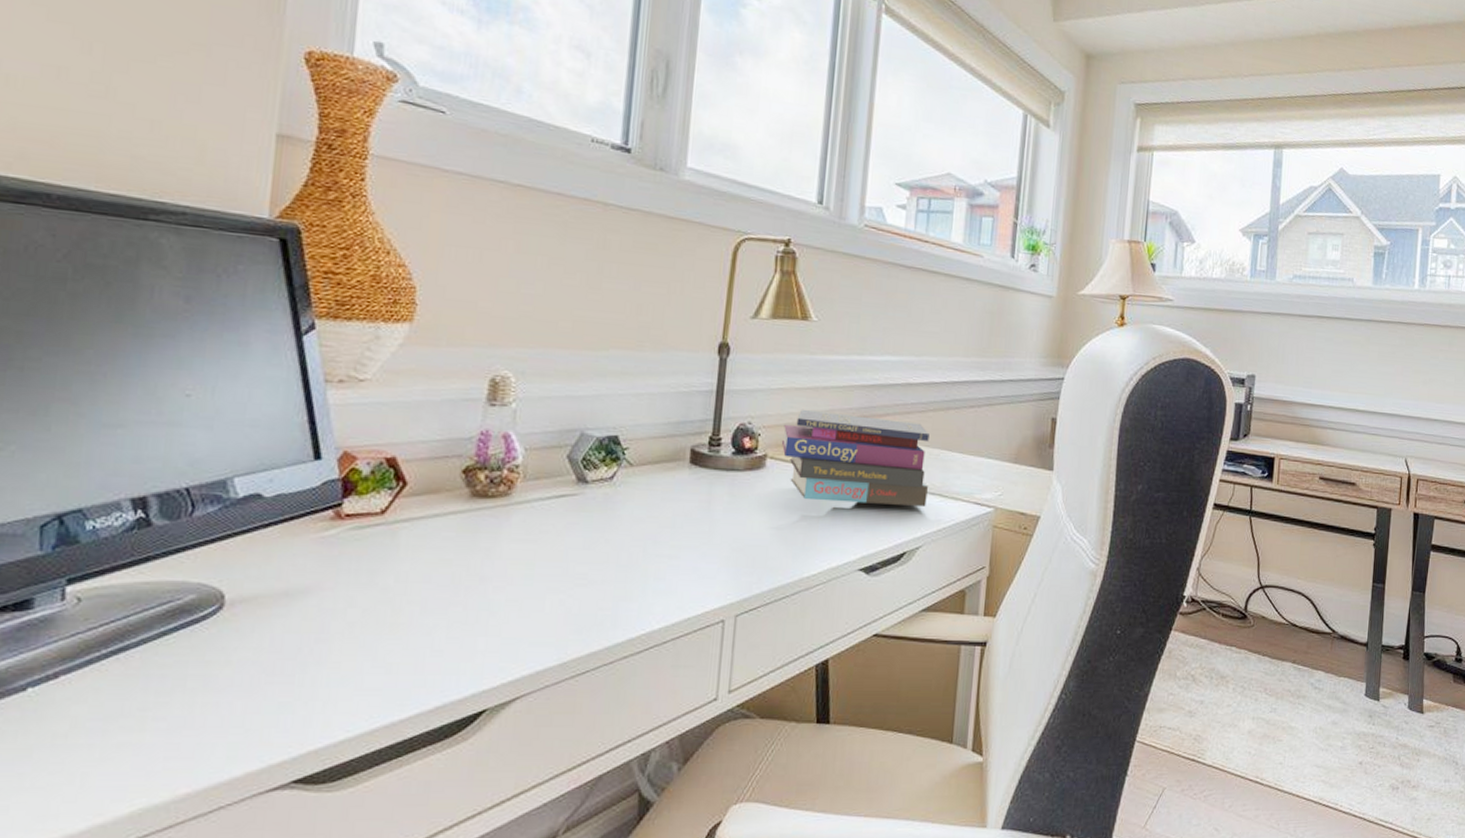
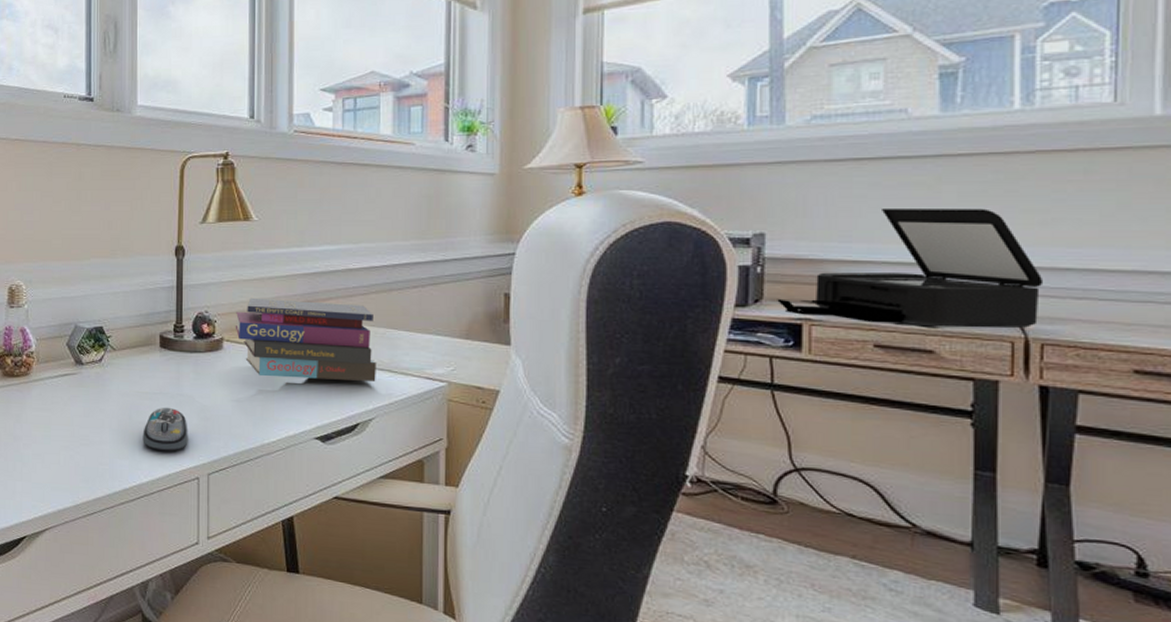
computer mouse: none [658,536,716,591] -> present [142,407,188,452]
printer: none [1259,360,1422,466] -> present [777,207,1044,329]

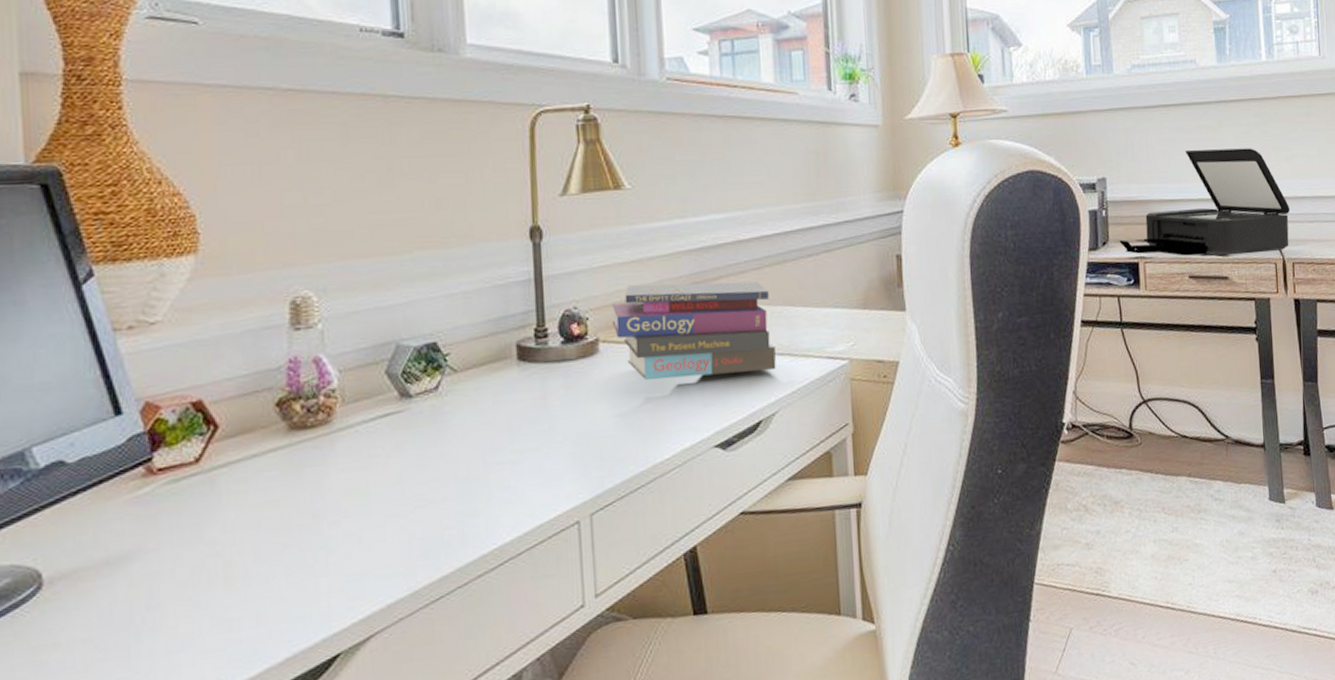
computer mouse: present [142,407,188,452] -> none [501,436,563,497]

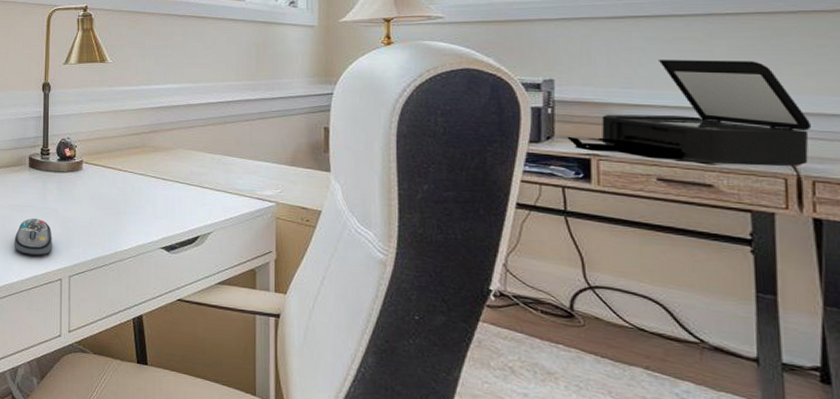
computer mouse: none [501,436,563,497] -> present [14,218,53,256]
books: present [611,281,776,381] -> none [92,127,213,201]

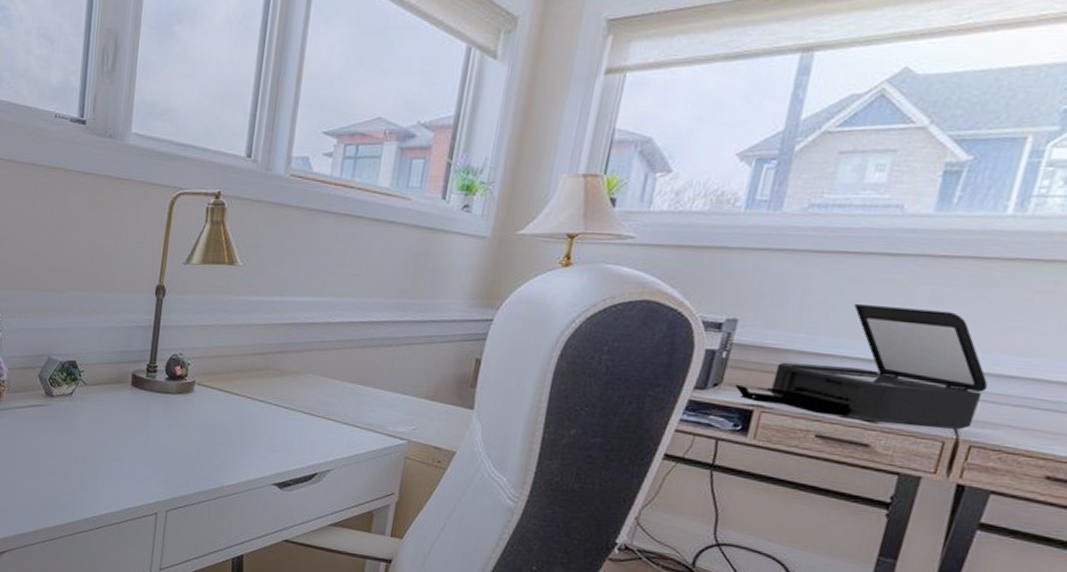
computer mouse: present [14,218,53,256] -> none [106,444,152,487]

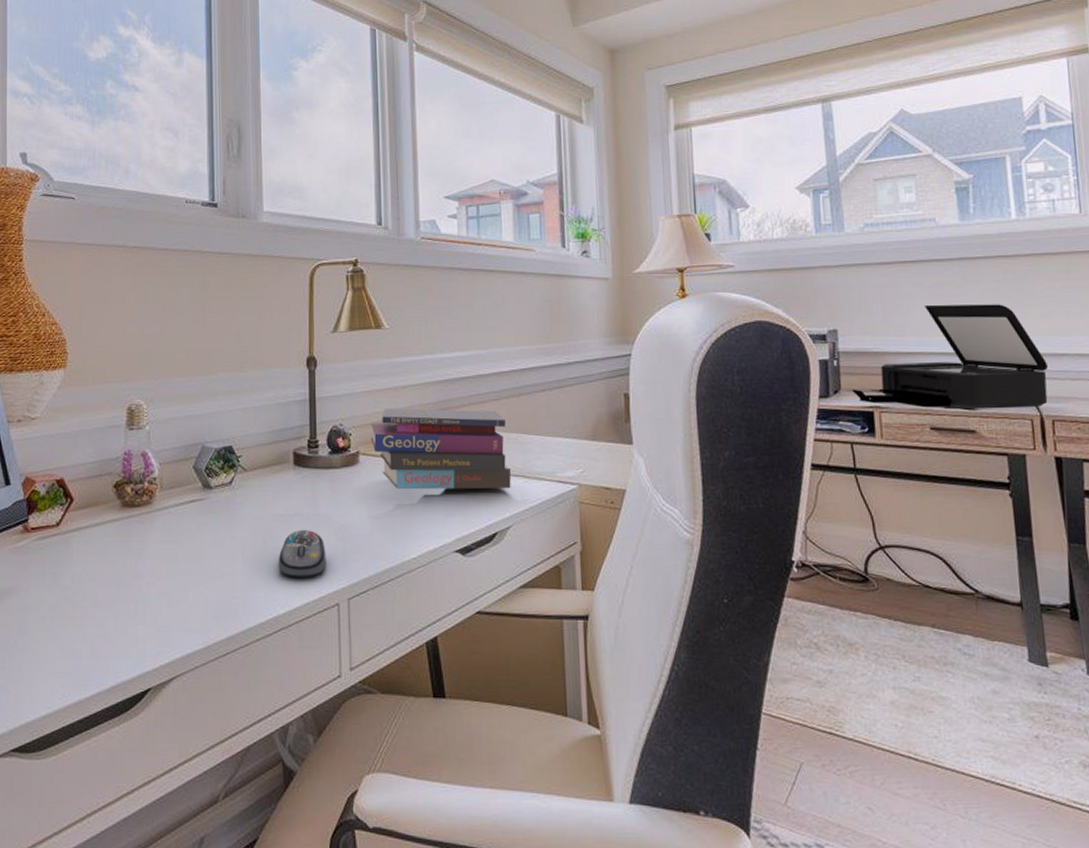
computer mouse: none [106,444,152,487] -> present [278,529,327,579]
books: none [207,343,346,435] -> present [370,408,511,490]

